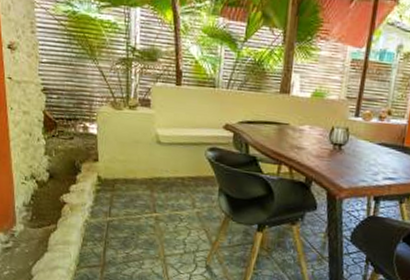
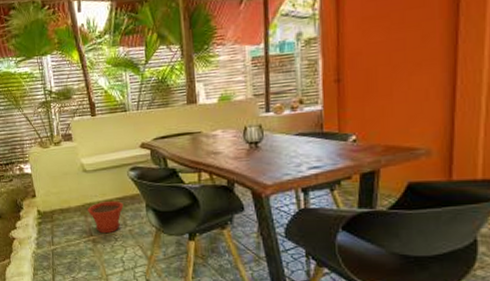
plant pot: none [155,178,195,213] -> present [88,201,124,234]

